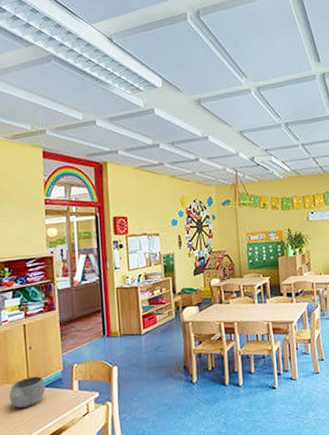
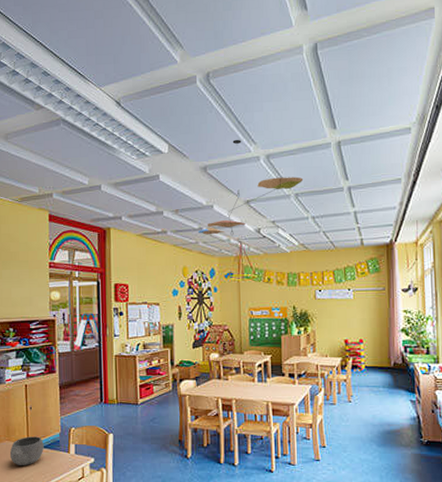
ceiling mobile: none [194,73,293,182] -> present [197,139,304,254]

